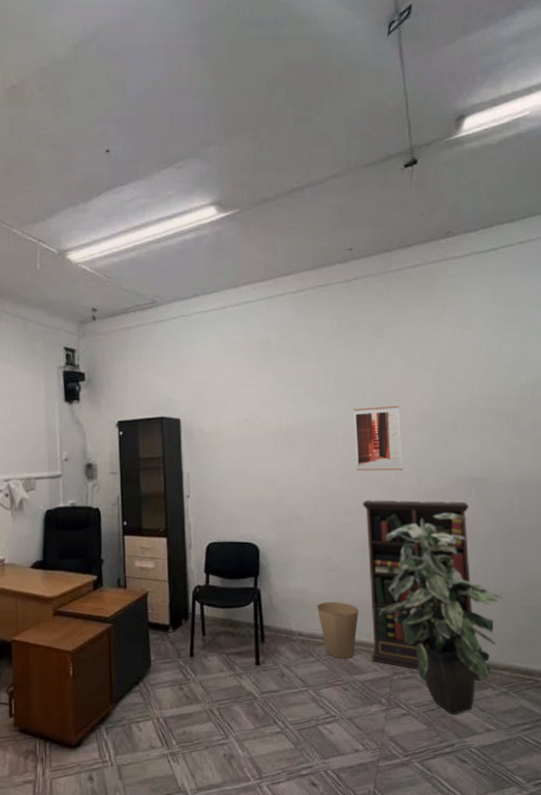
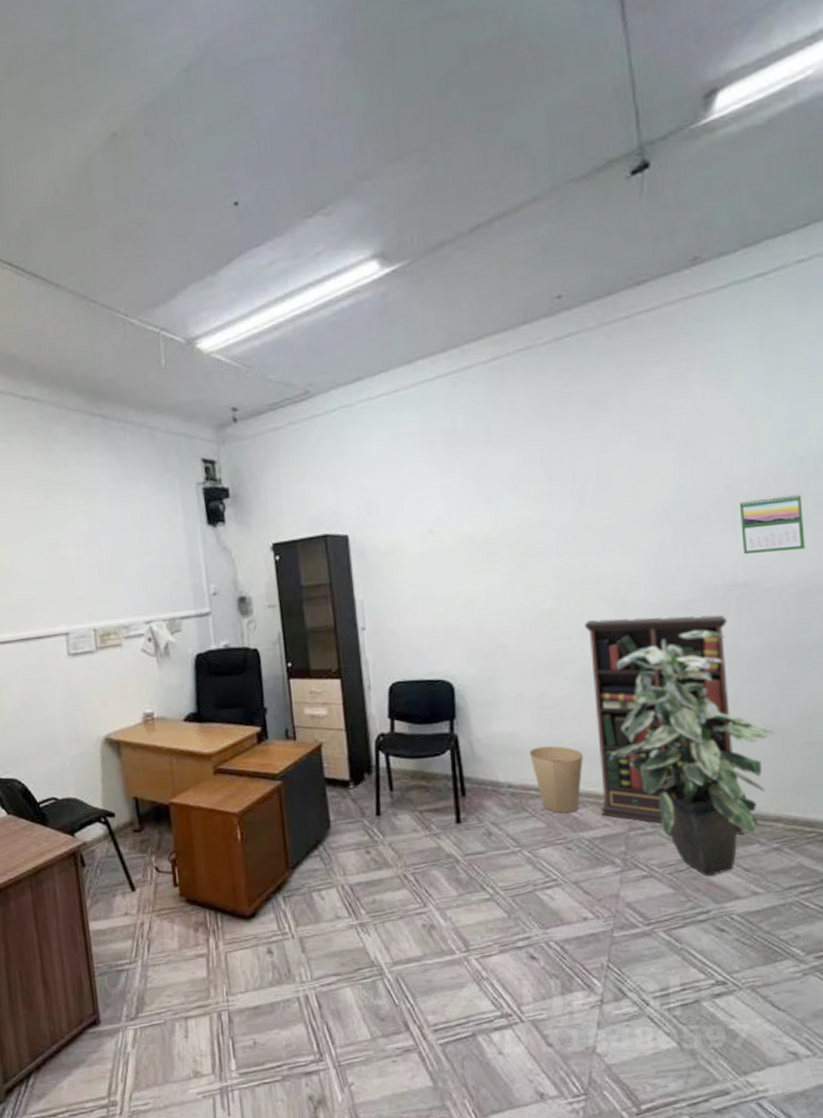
wall art: present [353,406,403,471] -> none [569,498,637,585]
calendar: none [478,412,525,455] -> present [739,493,805,554]

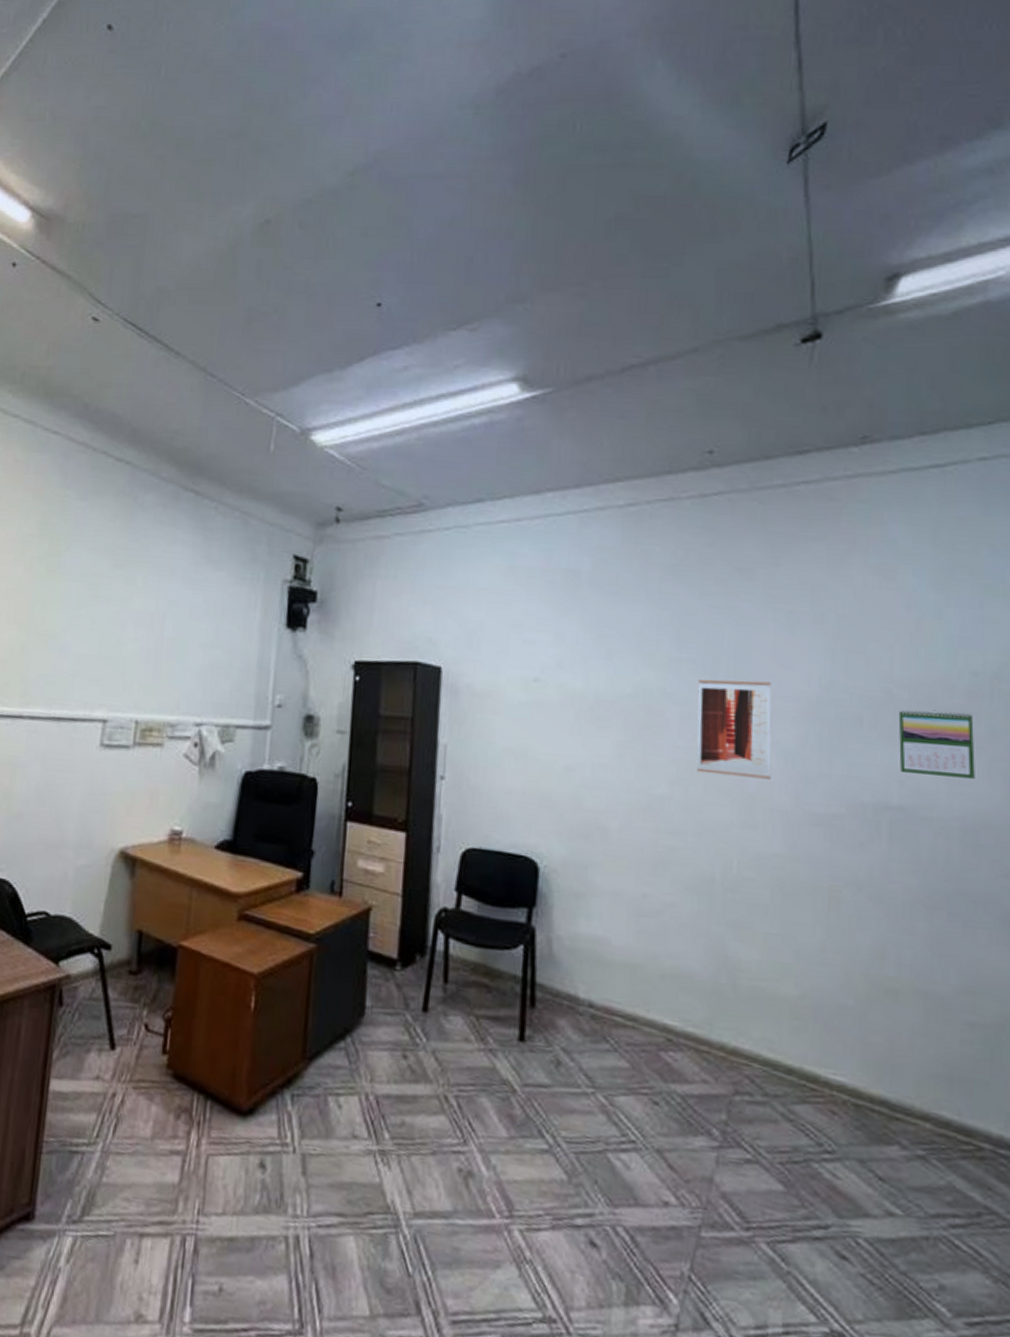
trash can: present [530,746,583,814] -> none [620,962,685,1056]
wall art: none [569,498,637,585] -> present [696,679,772,780]
bookcase: present [585,615,744,836] -> none [700,817,880,1131]
indoor plant: present [609,630,775,876] -> none [717,853,928,1178]

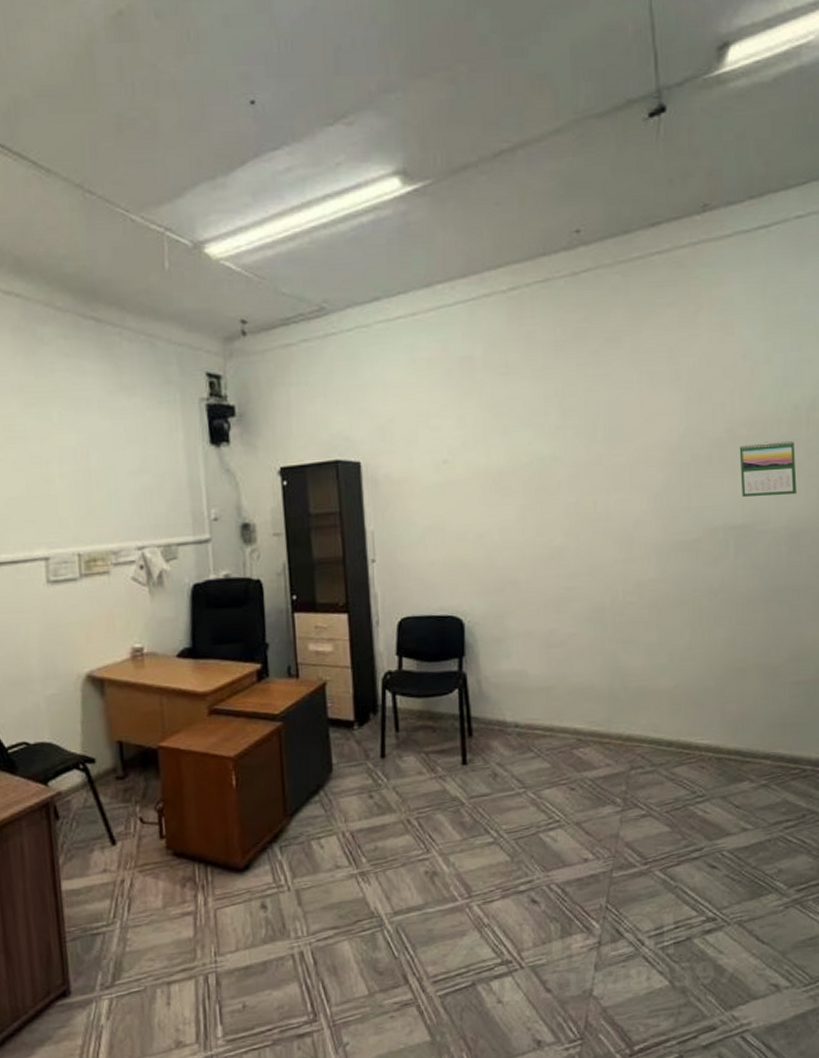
wall art: present [696,679,772,780] -> none [581,437,644,522]

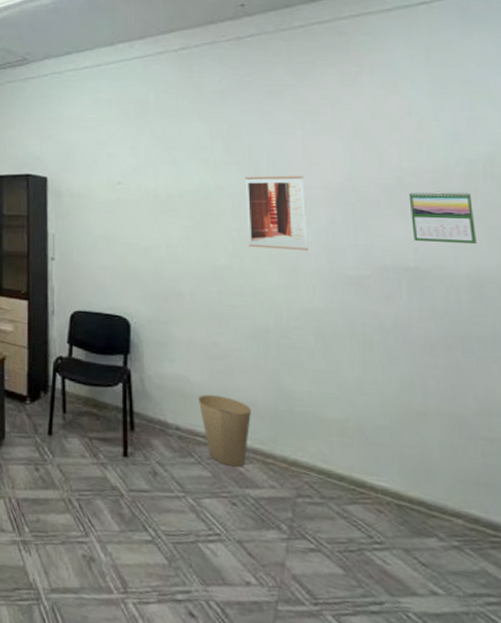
trash can: none [537,684,588,753] -> present [199,394,251,467]
wall art: none [581,437,644,522] -> present [245,175,309,251]

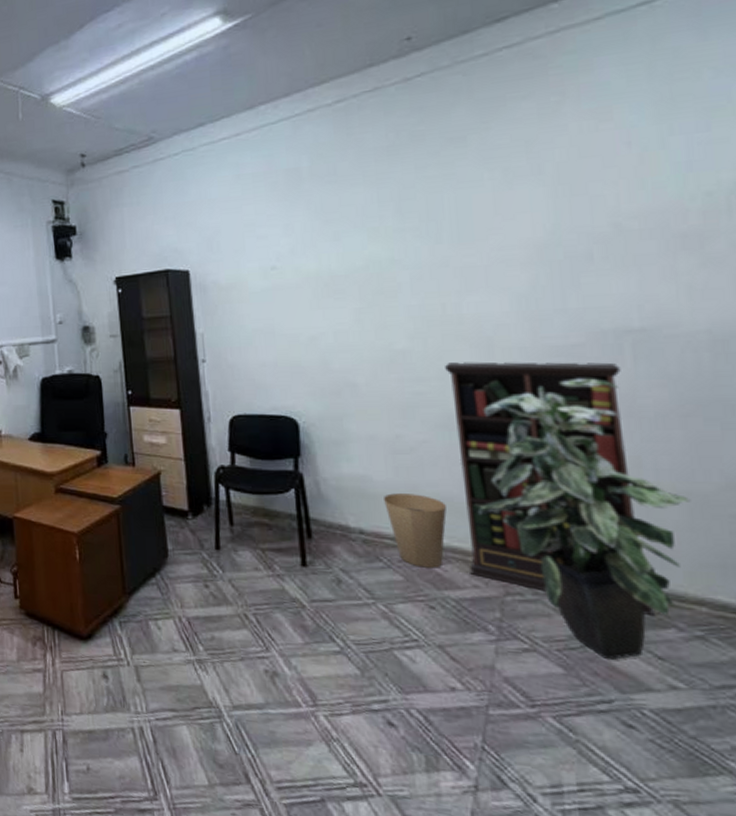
wall art: present [245,175,309,251] -> none [424,235,506,325]
bookcase: none [257,281,420,526] -> present [445,362,655,617]
indoor plant: none [277,306,452,564] -> present [477,378,691,659]
calendar: present [408,191,477,244] -> none [630,231,719,297]

